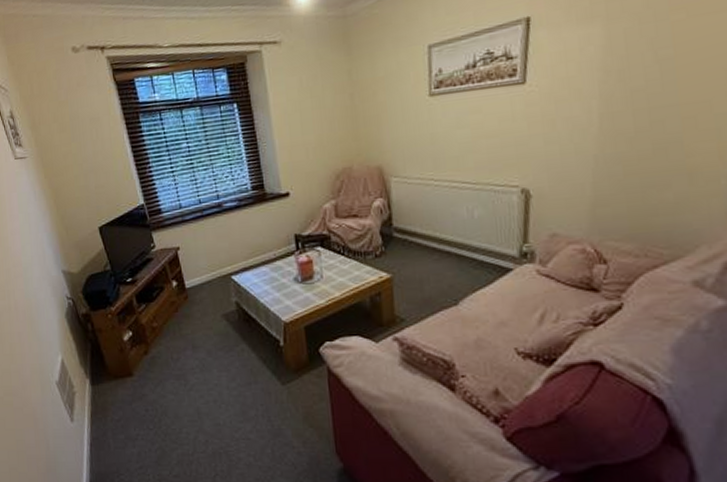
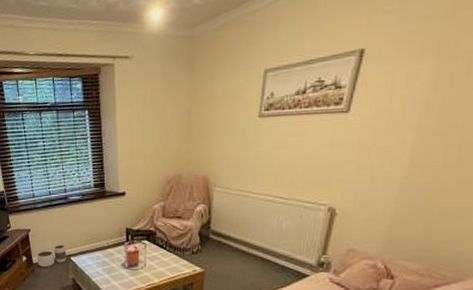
waste basket: none [189,262,227,293] -> present [36,245,67,268]

